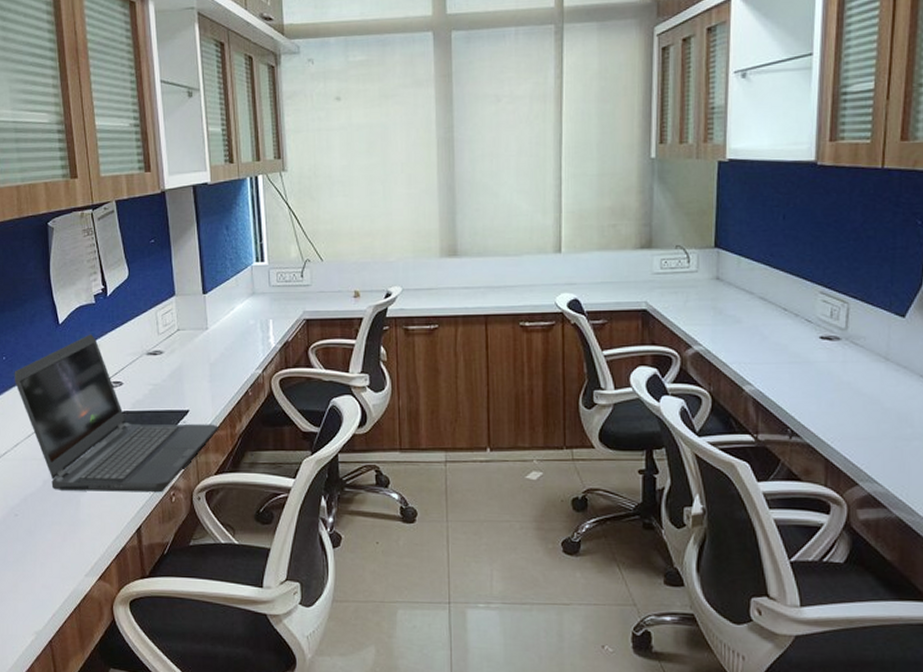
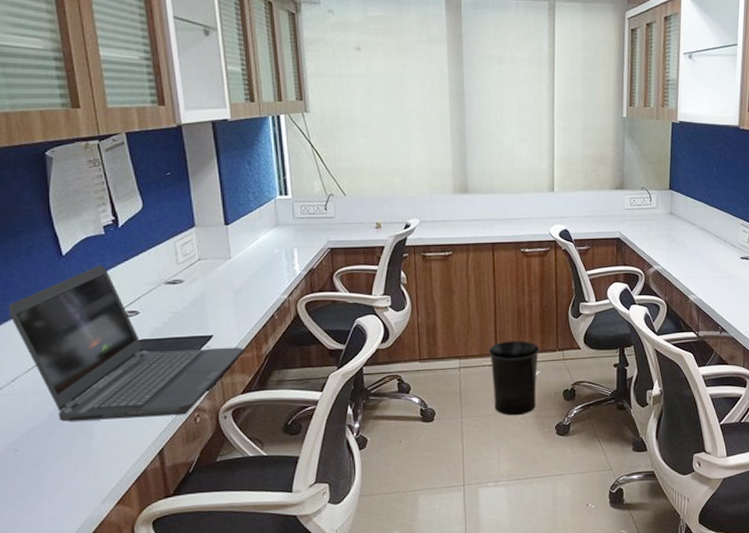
waste bin: none [479,433,542,525] -> present [488,340,540,416]

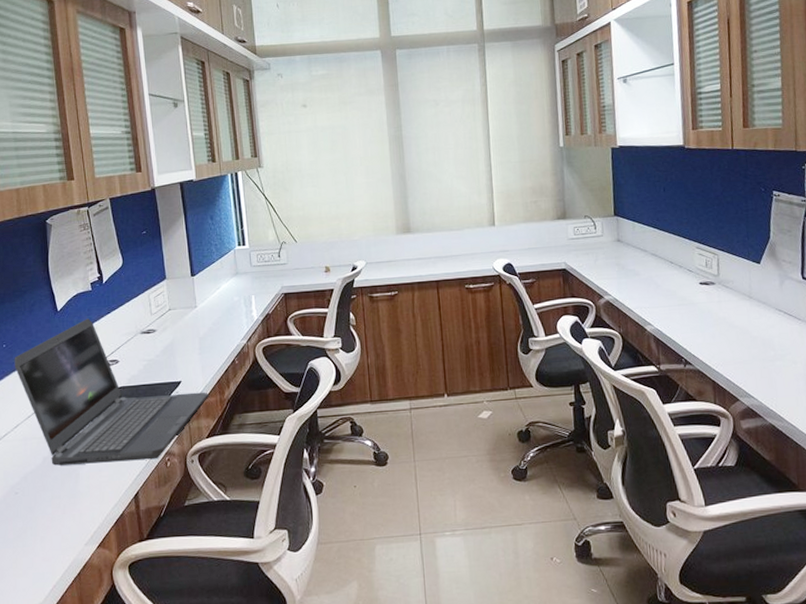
waste bin: present [488,340,540,416] -> none [438,379,490,460]

